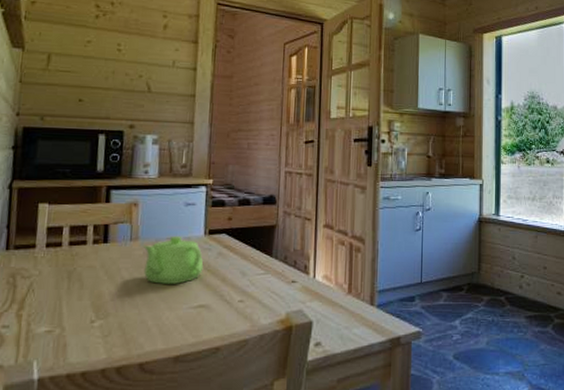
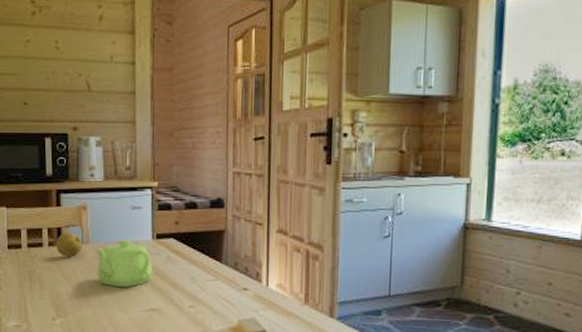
fruit: none [101,229,132,255] -> present [56,232,83,257]

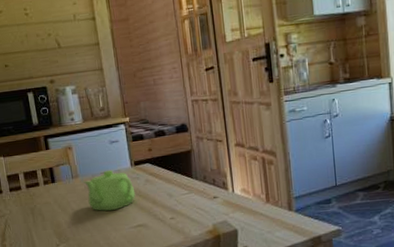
fruit: present [56,232,83,257] -> none [50,170,74,192]

